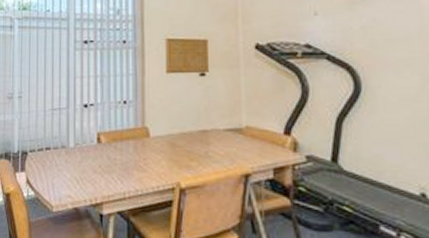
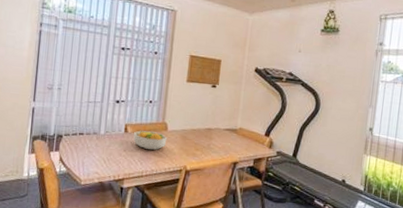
fruit bowl: none [109,139,151,163] -> present [133,130,167,150]

